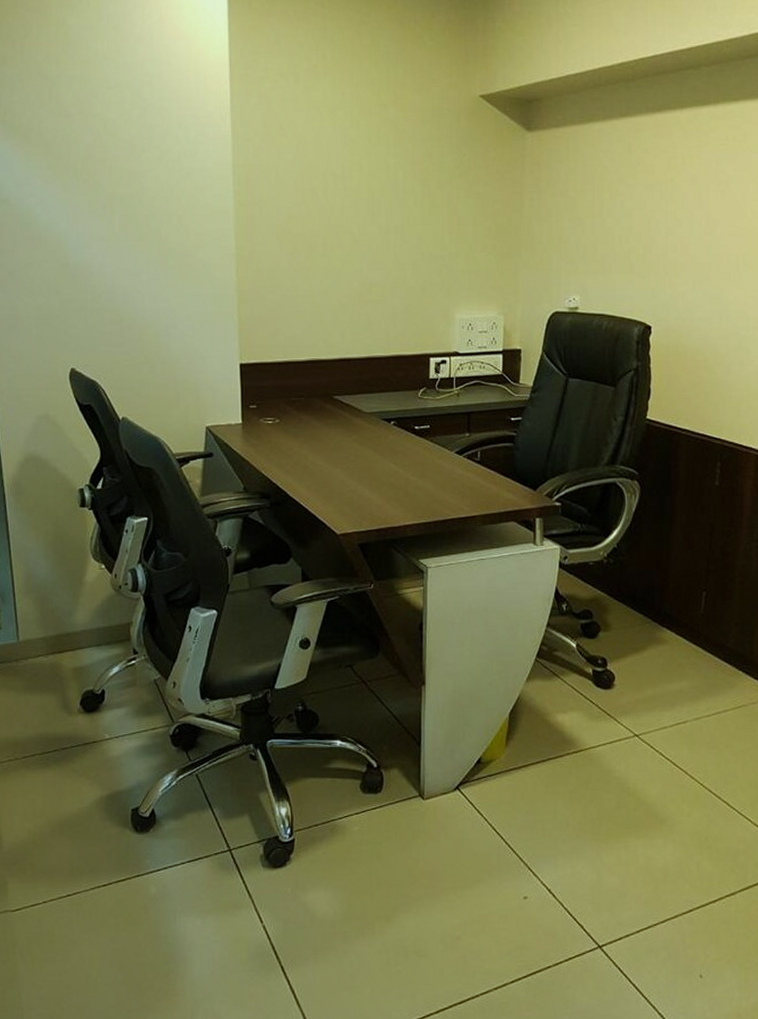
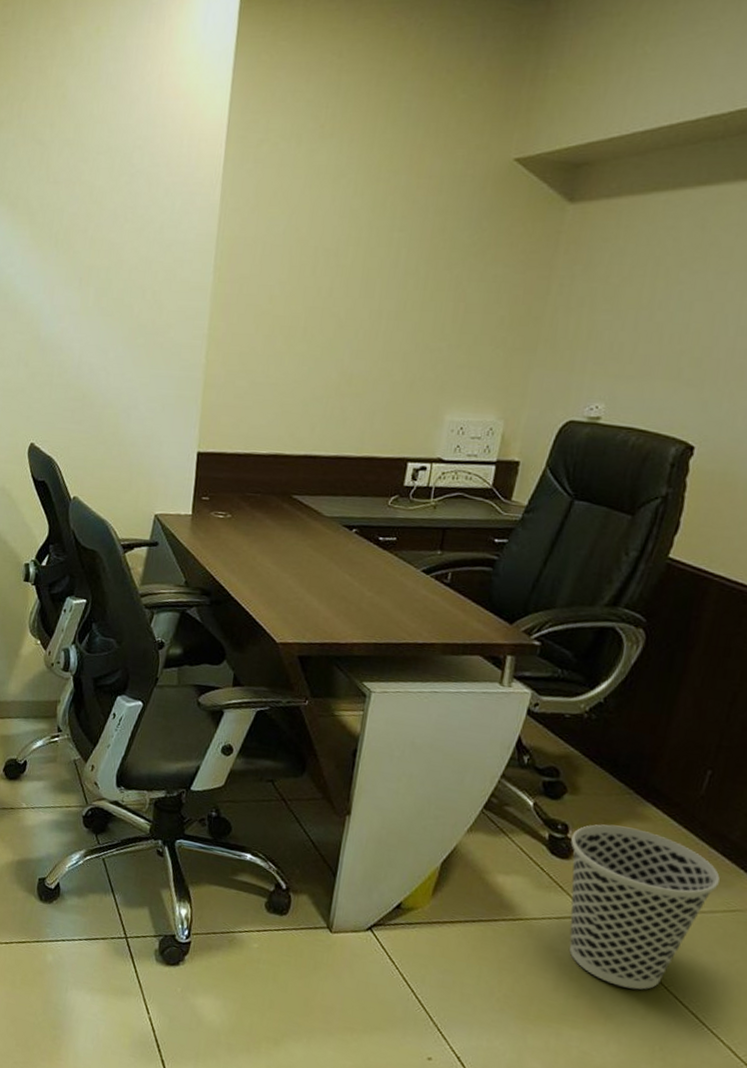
wastebasket: none [610,651,726,792] -> present [569,824,720,990]

